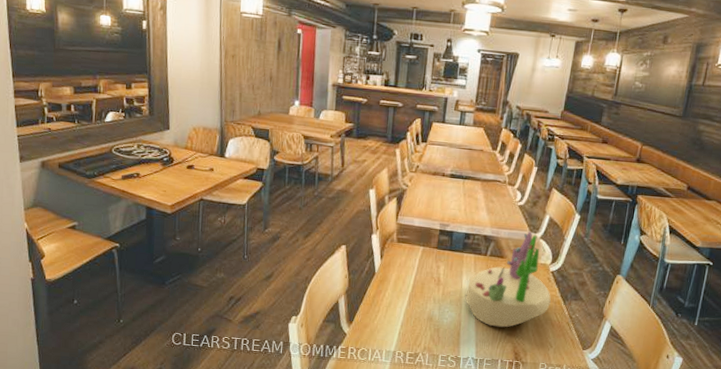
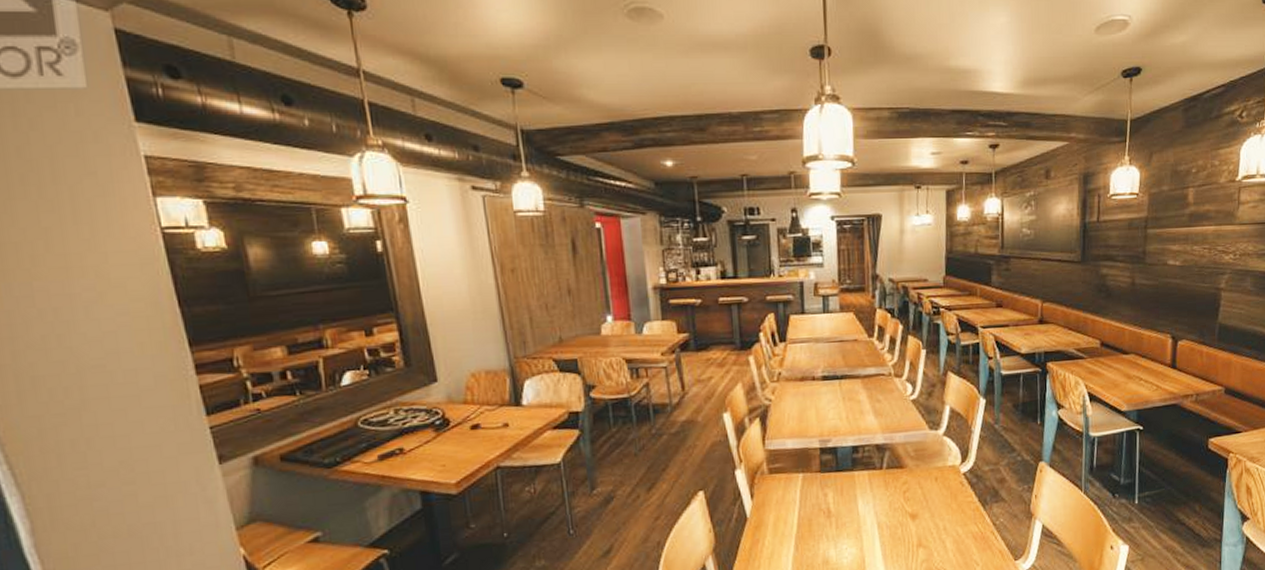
succulent planter: present [465,231,551,328] -> none [865,428,968,556]

